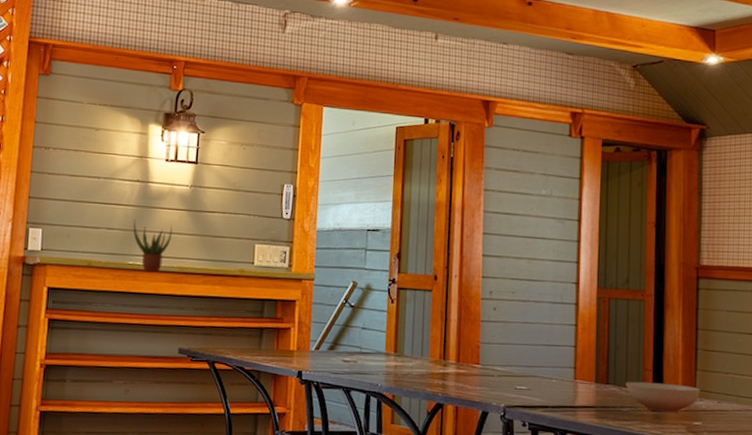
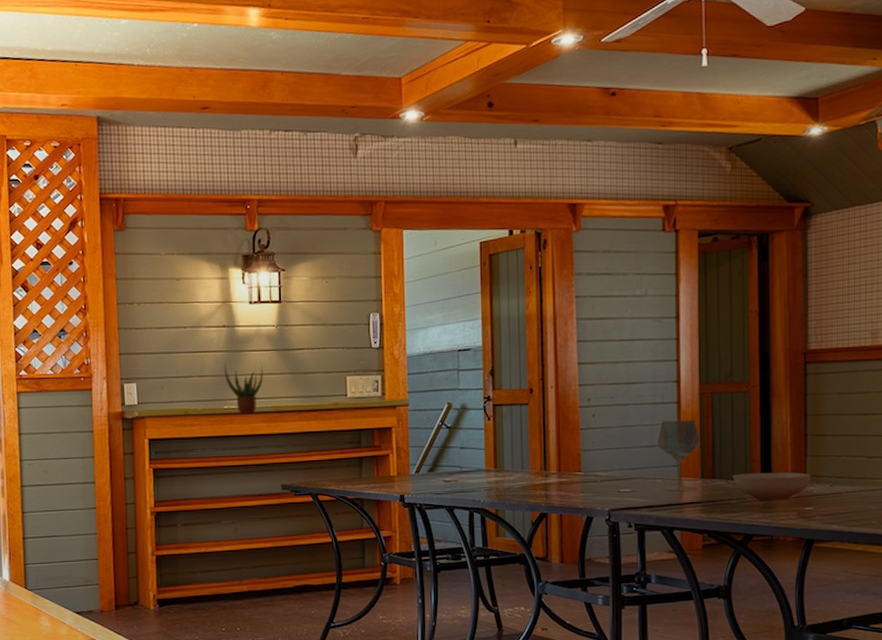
wine glass: none [555,321,596,395] -> present [658,420,700,492]

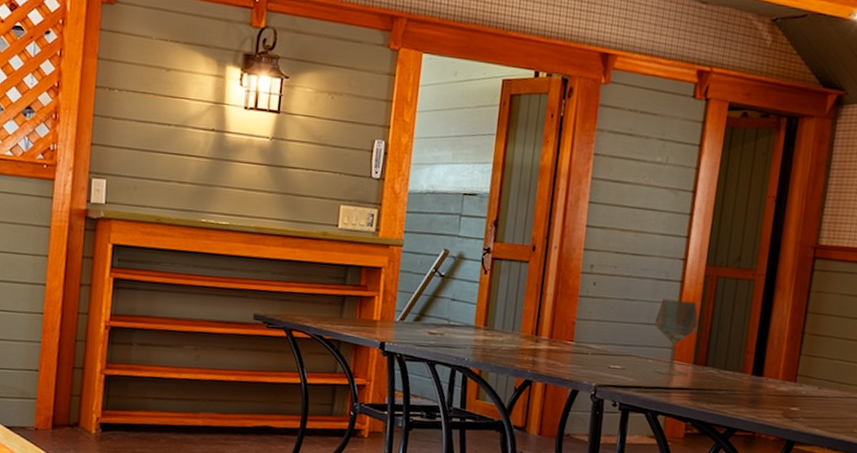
potted plant: present [224,365,263,415] -> none [206,173,250,233]
bowl: present [731,472,812,501] -> none [724,364,803,398]

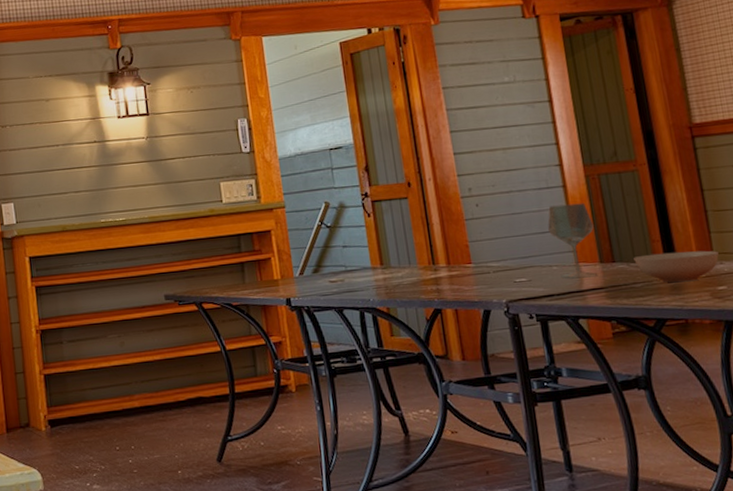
bowl: none [724,364,803,398] -> present [632,250,720,283]

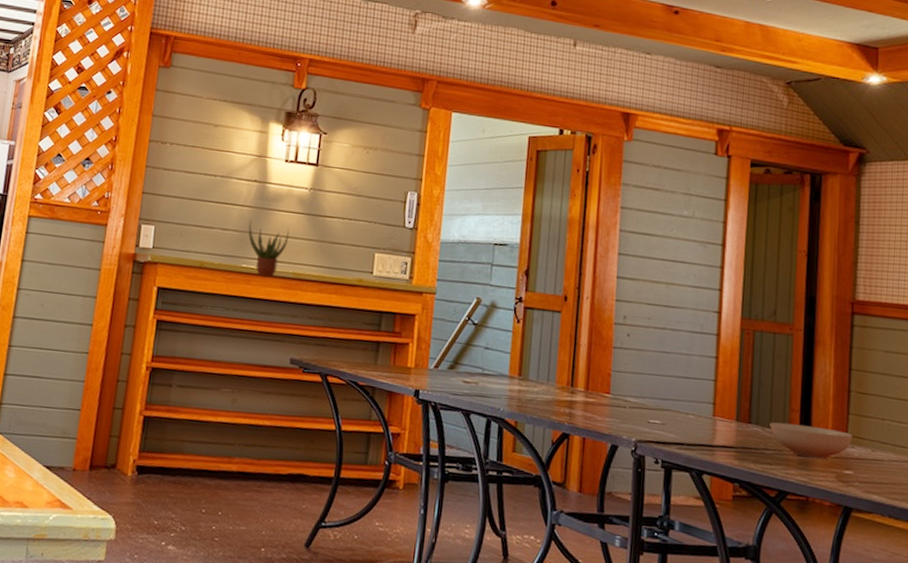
potted plant: none [98,178,138,228] -> present [248,221,289,278]
wine glass: present [548,203,597,280] -> none [693,352,738,435]

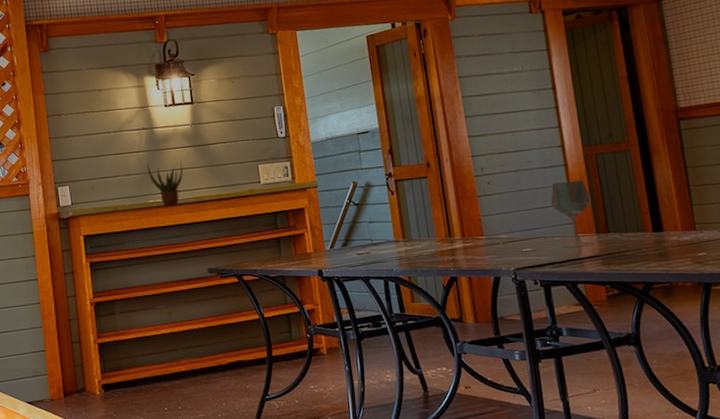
wine glass: none [693,352,738,435] -> present [551,180,594,249]
bowl: present [768,422,854,460] -> none [625,221,700,250]

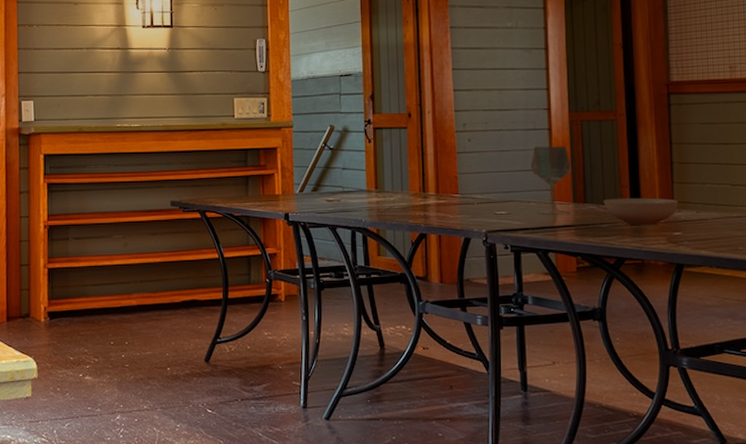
potted plant: present [147,162,183,207] -> none [117,85,154,133]
bowl: none [625,221,700,250] -> present [602,197,679,226]

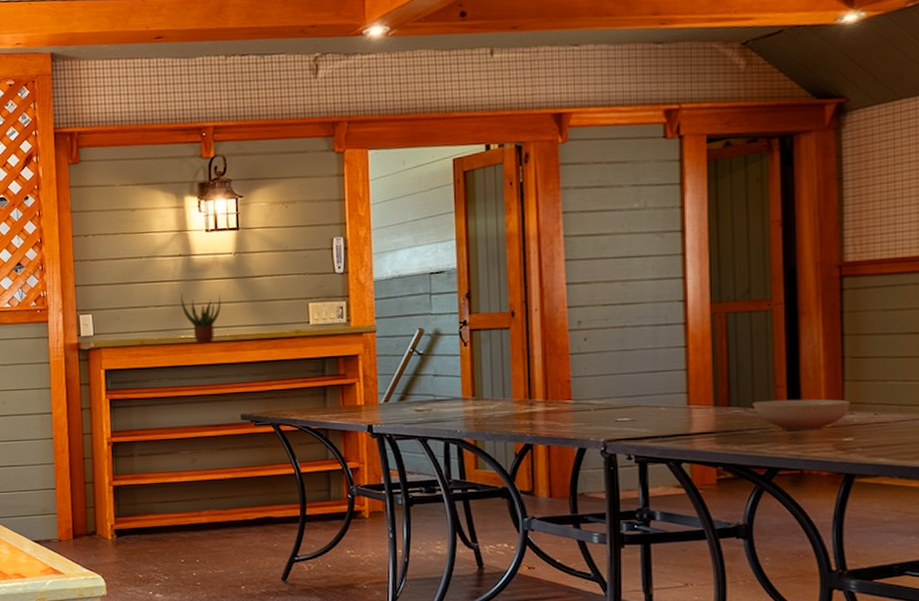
potted plant: none [117,85,154,133] -> present [180,294,221,344]
wine glass: present [531,146,572,215] -> none [661,342,713,422]

